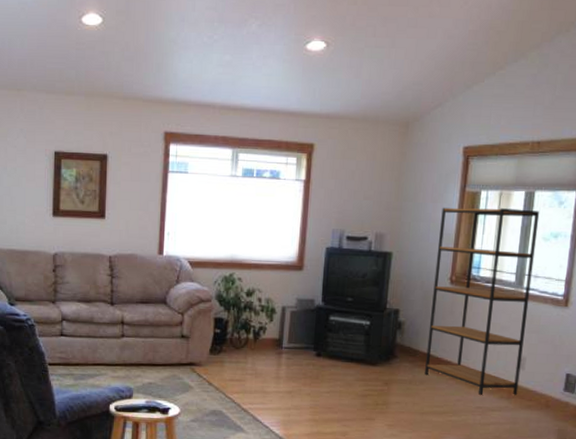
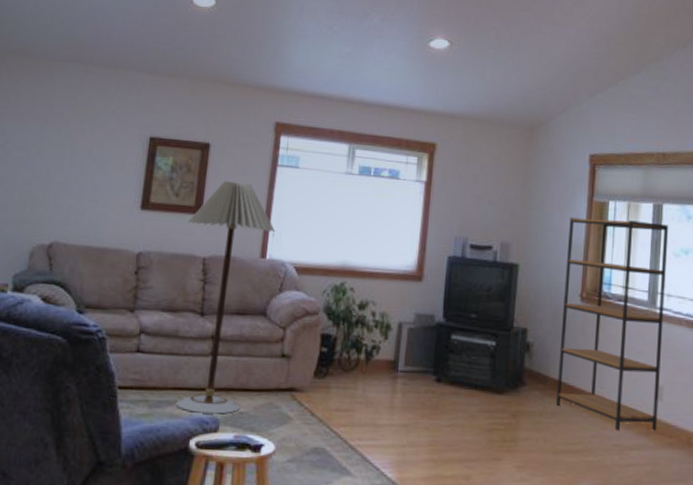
floor lamp: none [93,187,170,384] -> present [175,180,276,414]

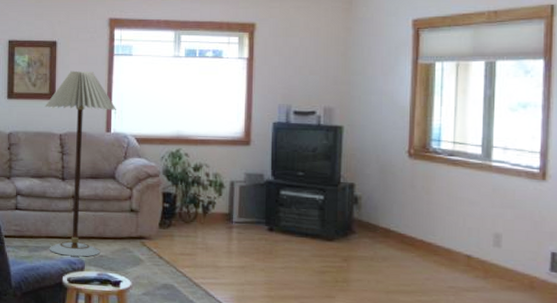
bookshelf: present [556,217,669,431] -> none [387,79,504,275]

